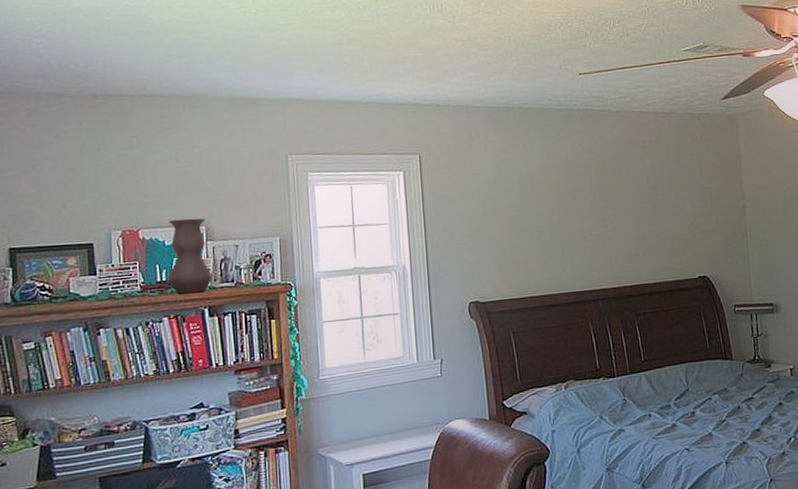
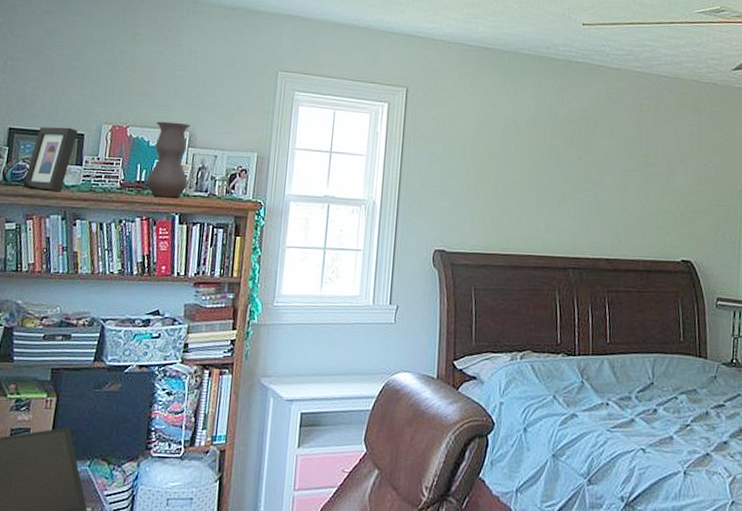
picture frame: none [34,239,86,307] -> present [22,127,78,192]

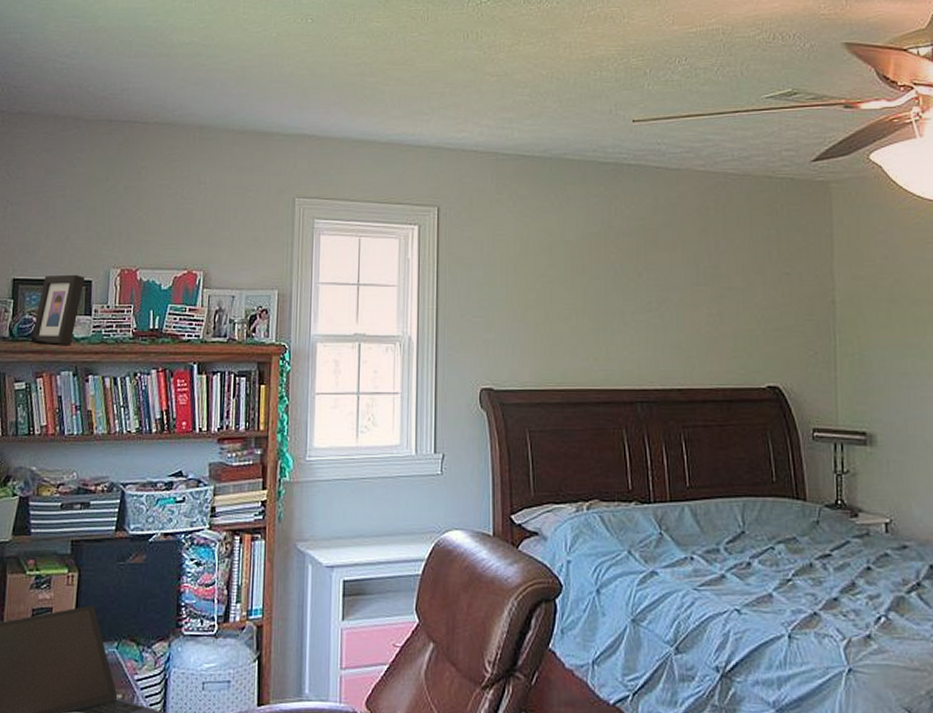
vase: present [147,121,191,200] -> none [161,261,206,347]

